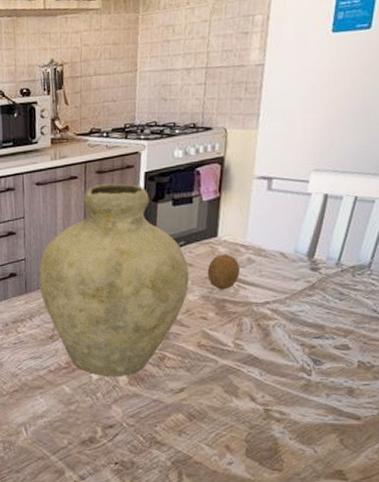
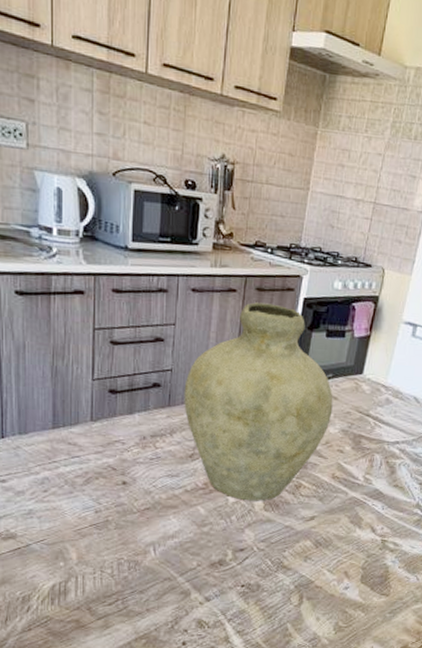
fruit: present [207,254,240,290] -> none [349,391,378,426]

